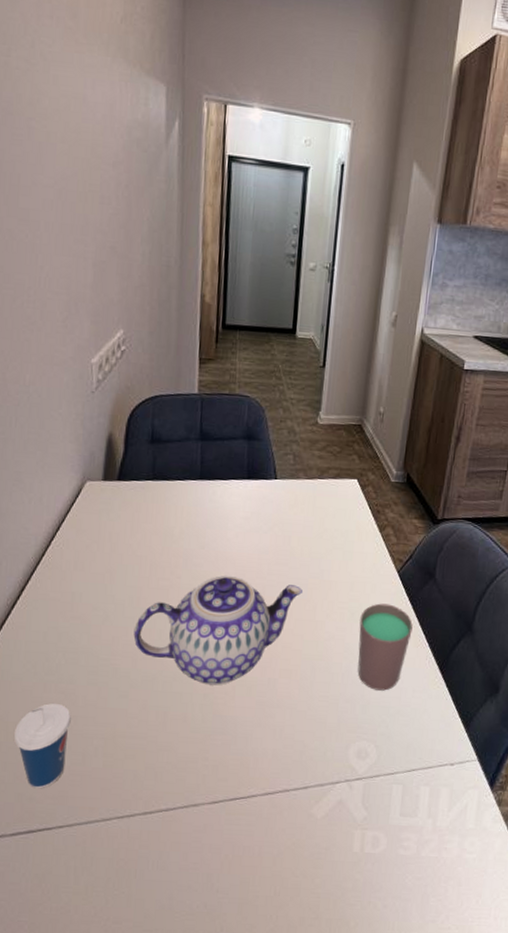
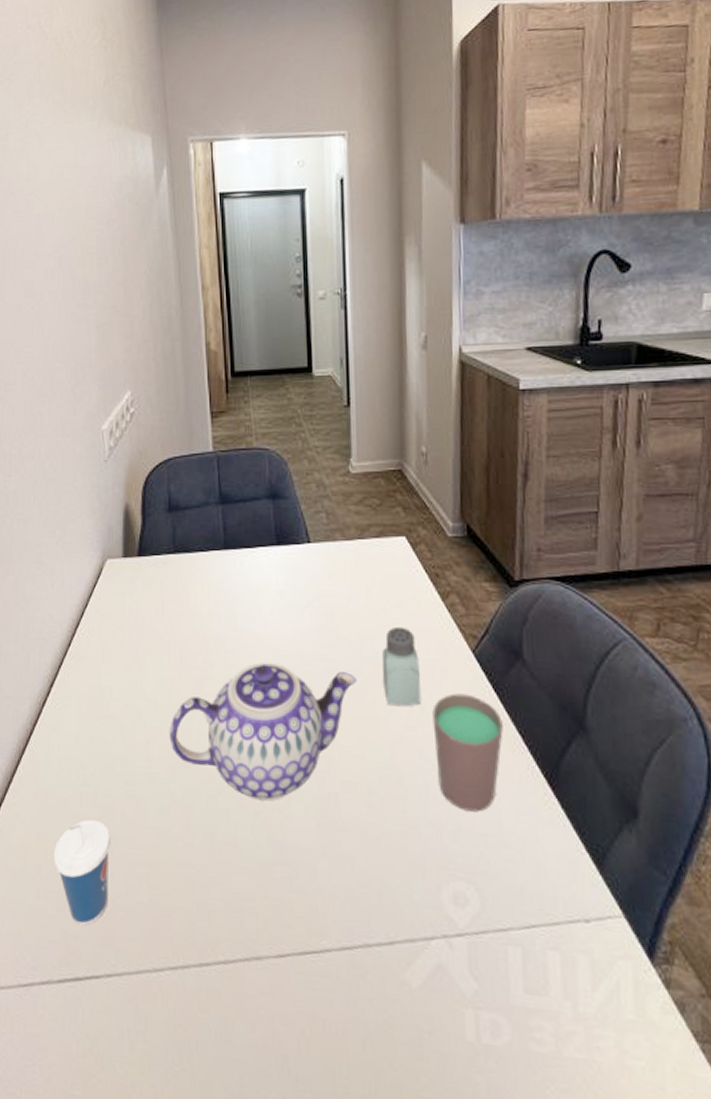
saltshaker: none [324,551,355,613] -> present [382,627,420,707]

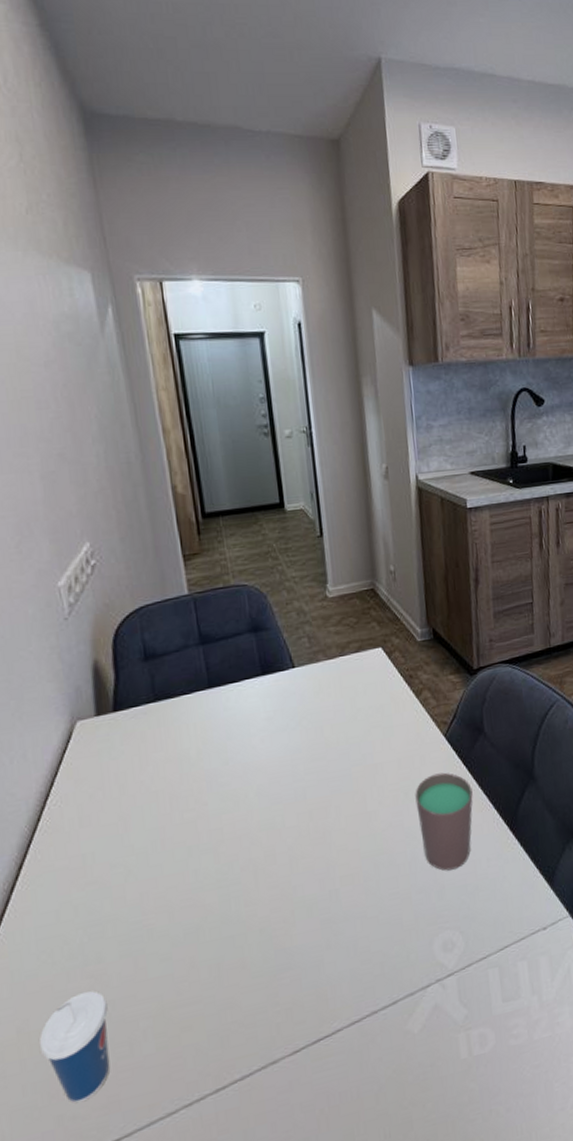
teapot: present [169,663,356,801] -> none [164,778,347,918]
saltshaker: present [382,627,420,707] -> none [368,727,405,798]

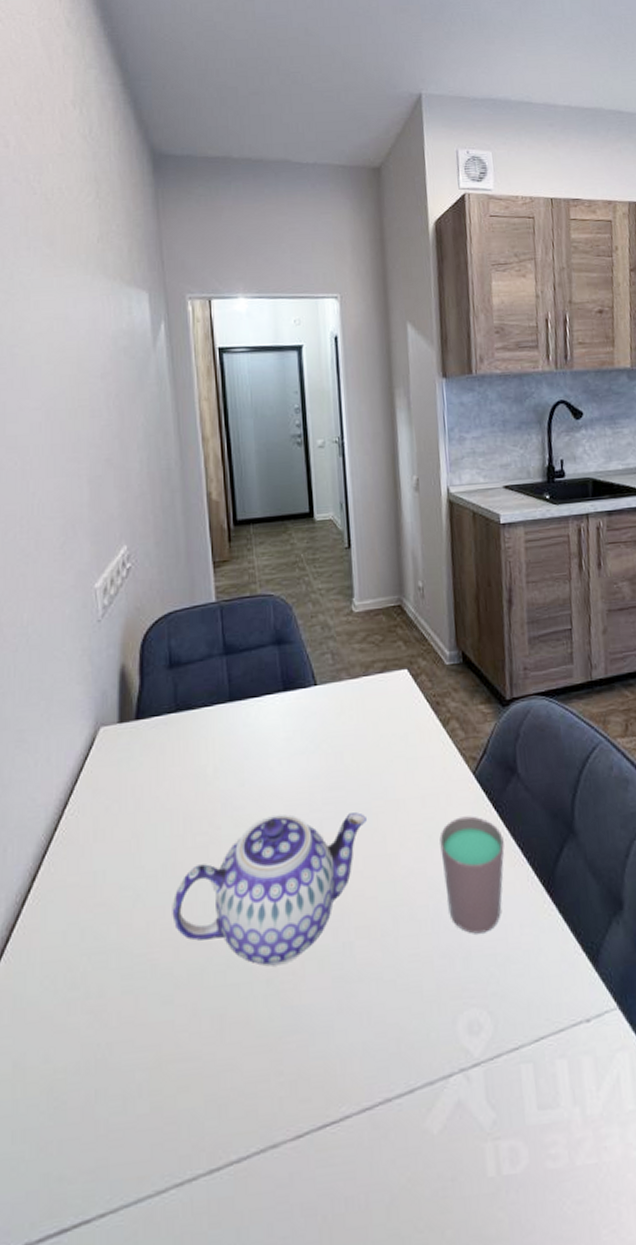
cup: present [39,991,110,1104] -> none [33,1028,105,1162]
teapot: none [164,778,347,918] -> present [172,812,366,967]

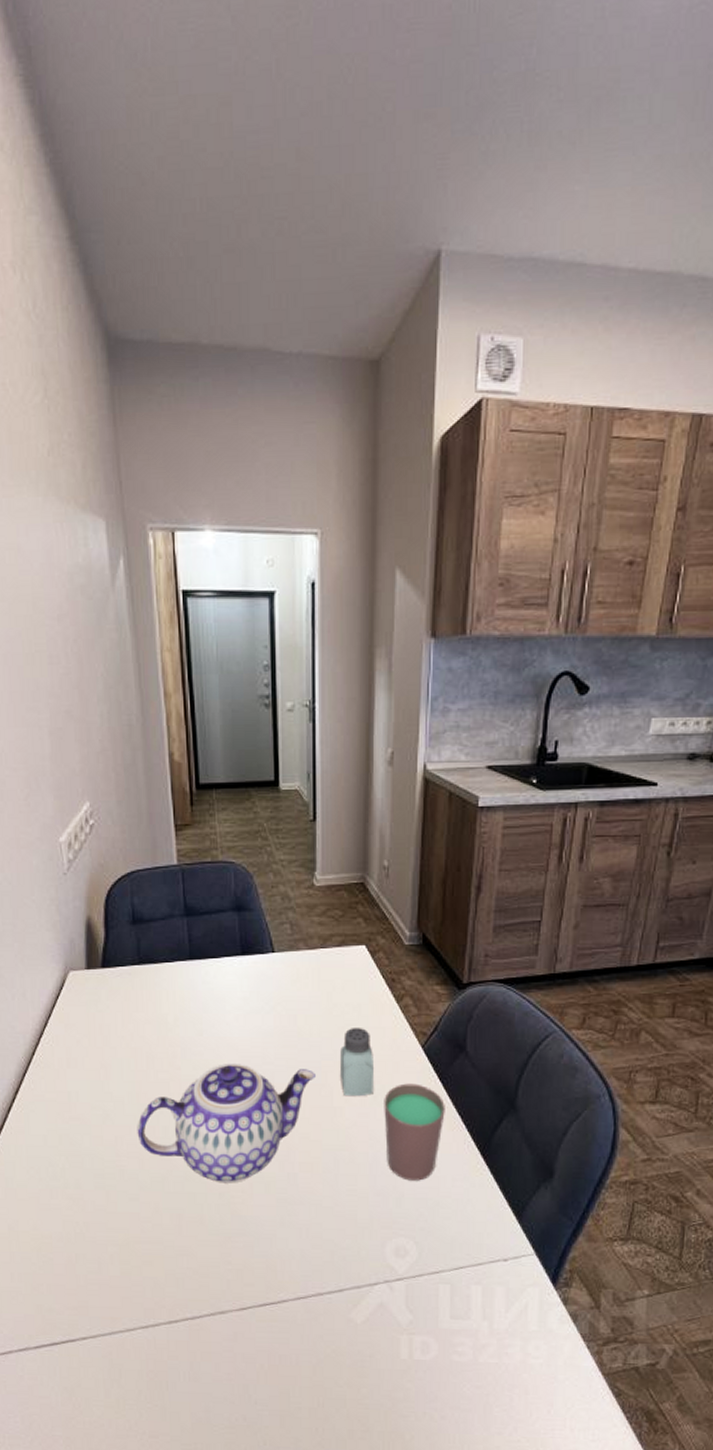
saltshaker: none [390,759,428,840] -> present [340,1028,373,1097]

